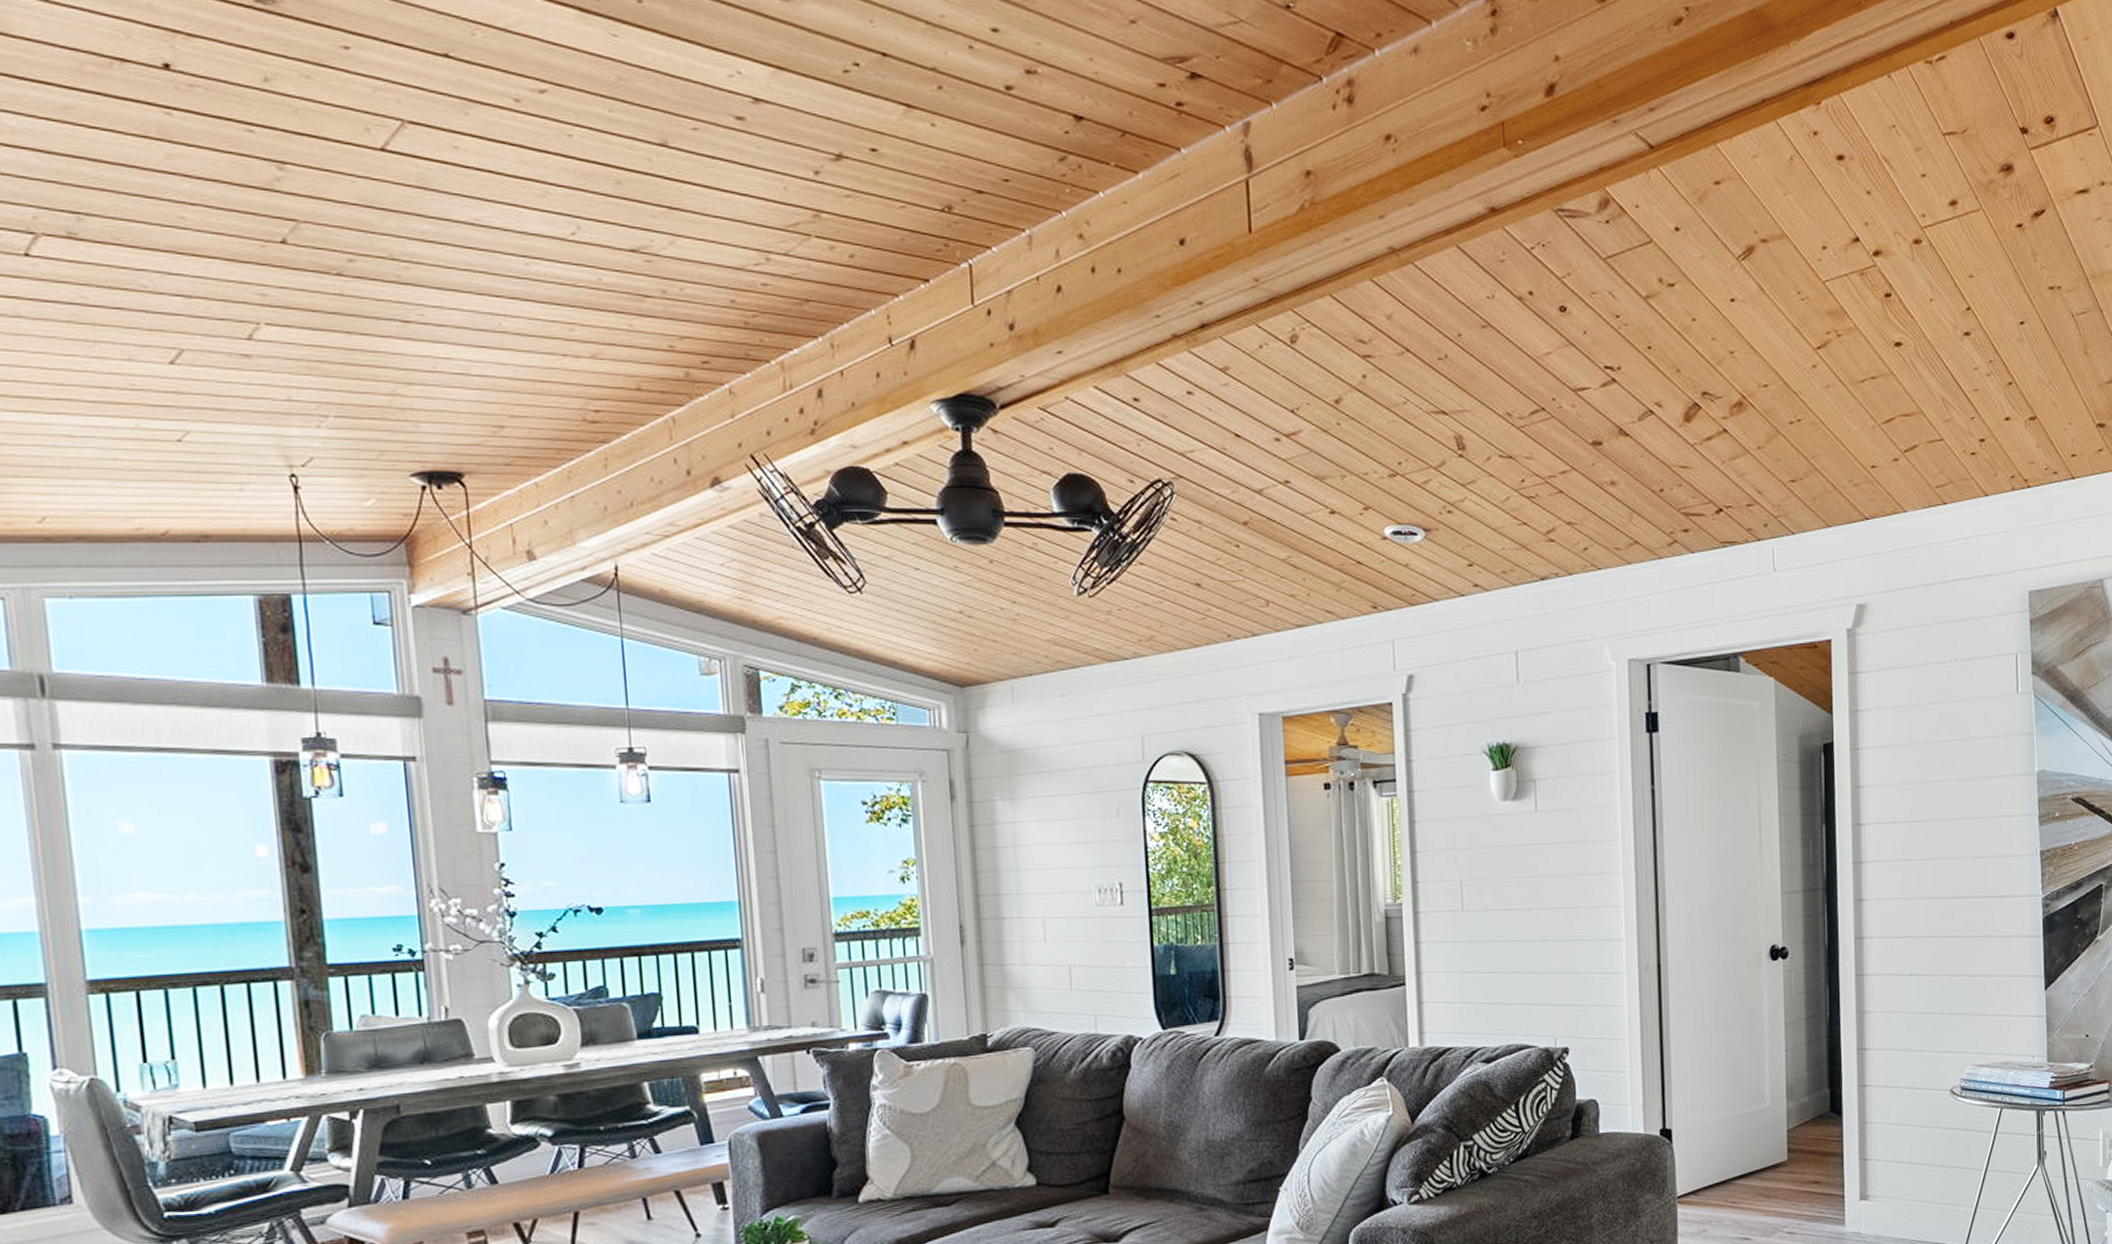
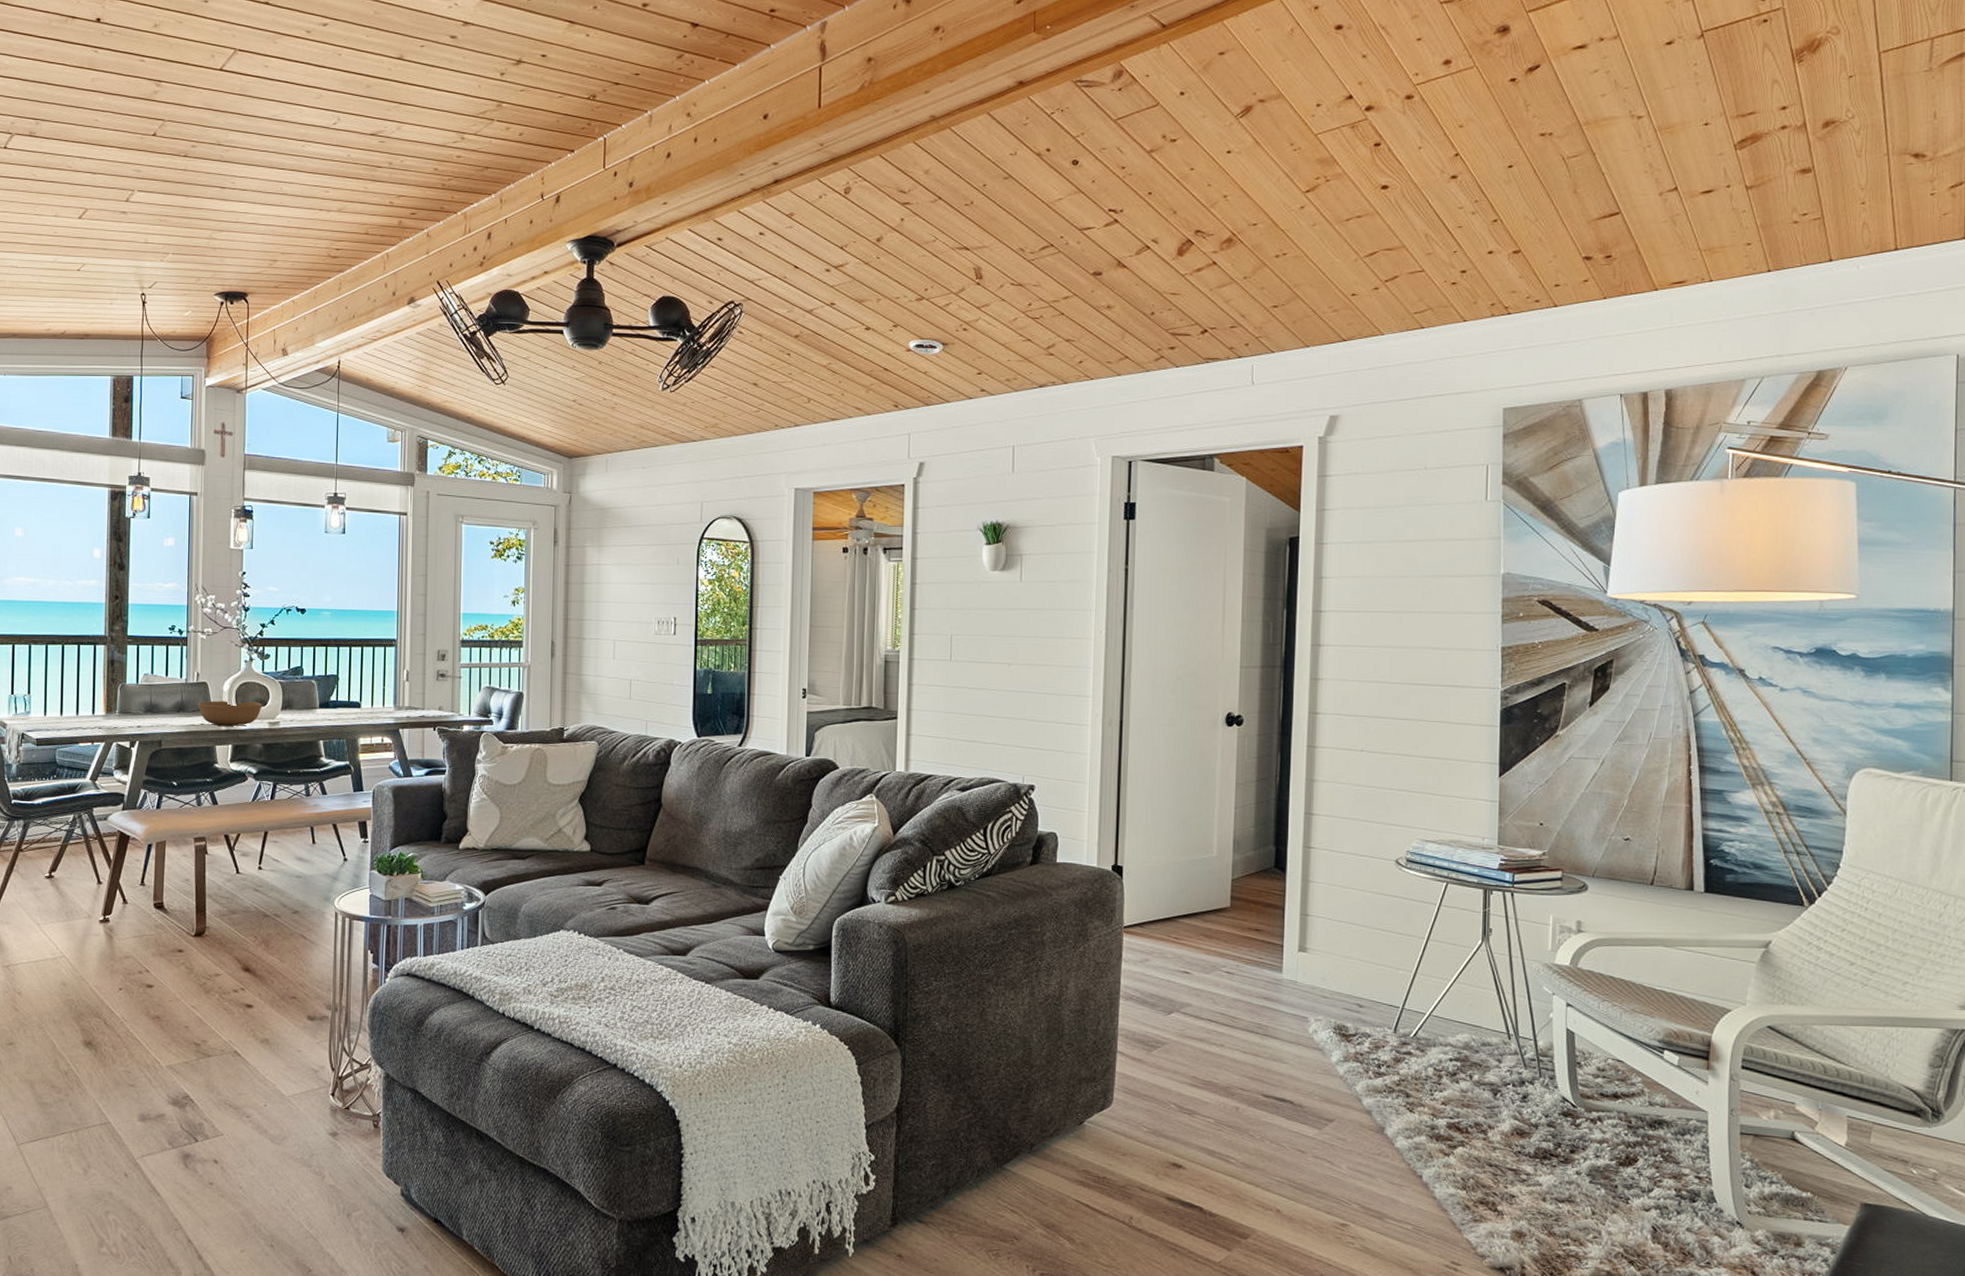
bowl: none [450,1039,553,1077] -> present [197,700,263,726]

